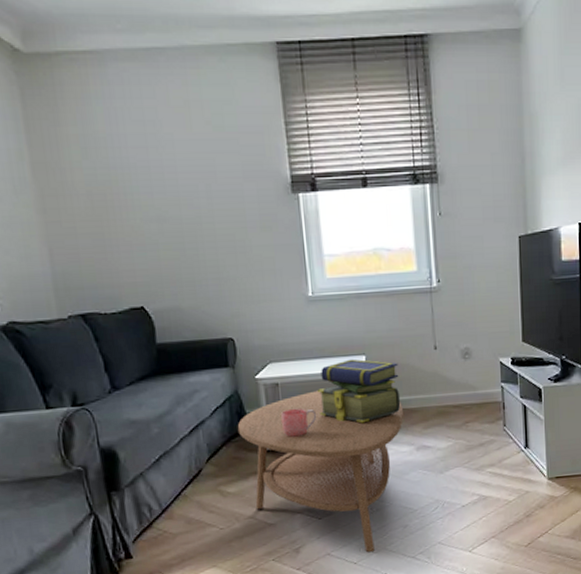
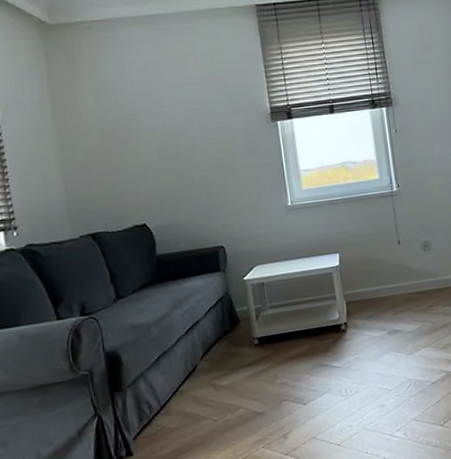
coffee table: present [237,390,404,553] -> none [228,287,375,434]
mug: present [281,408,317,437] -> none [267,304,299,331]
stack of books: present [318,359,401,424] -> none [299,257,372,314]

